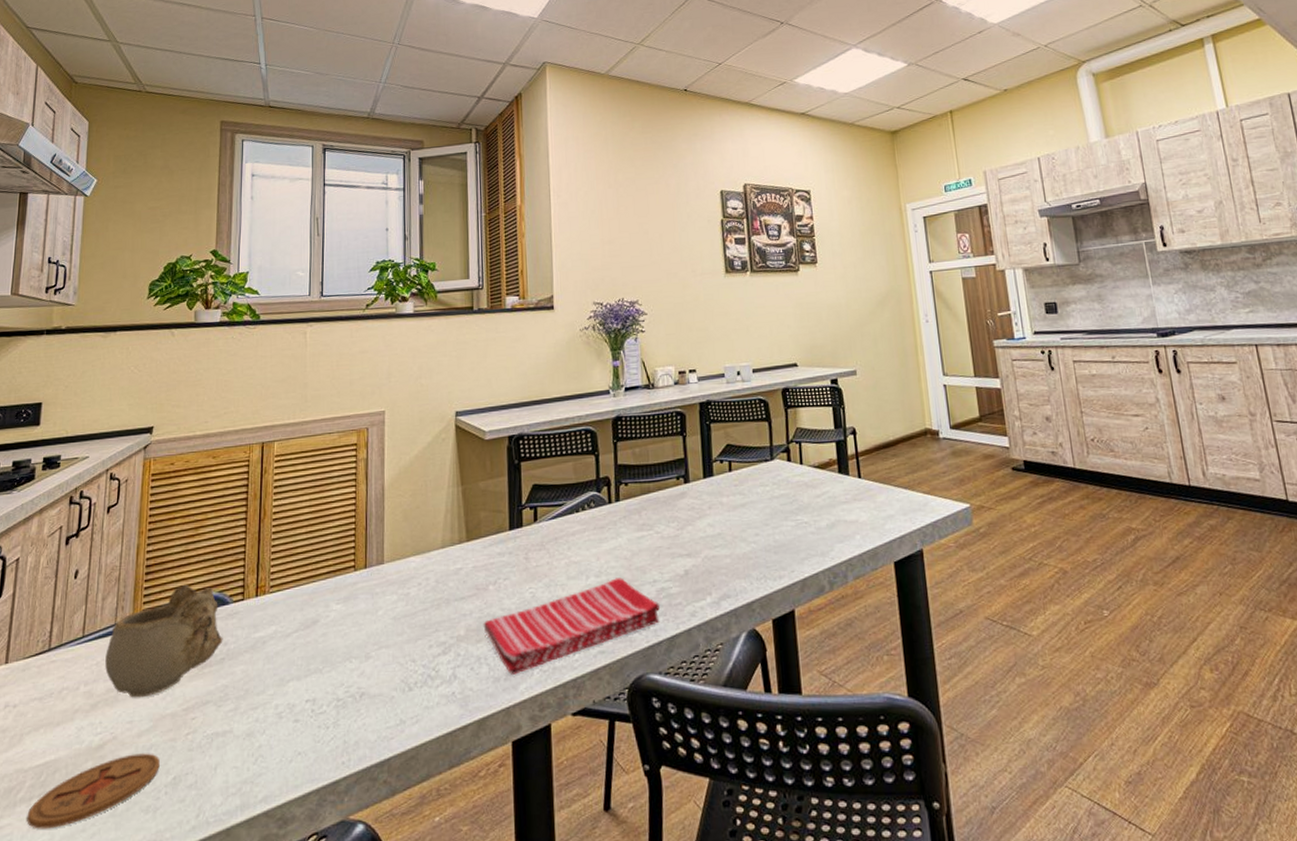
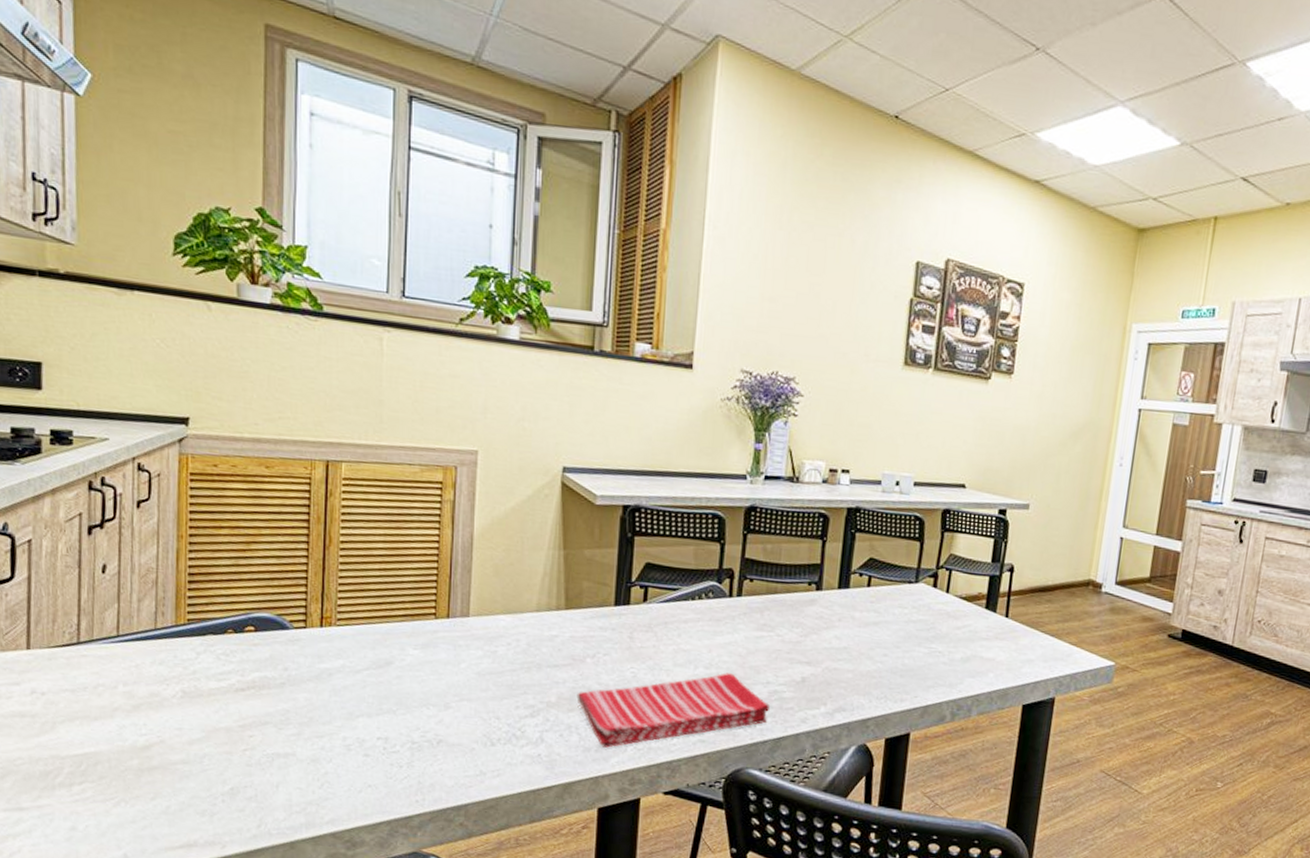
coaster: present [27,753,160,829] -> none [68,759,215,816]
mug: present [105,584,223,698] -> none [146,600,283,708]

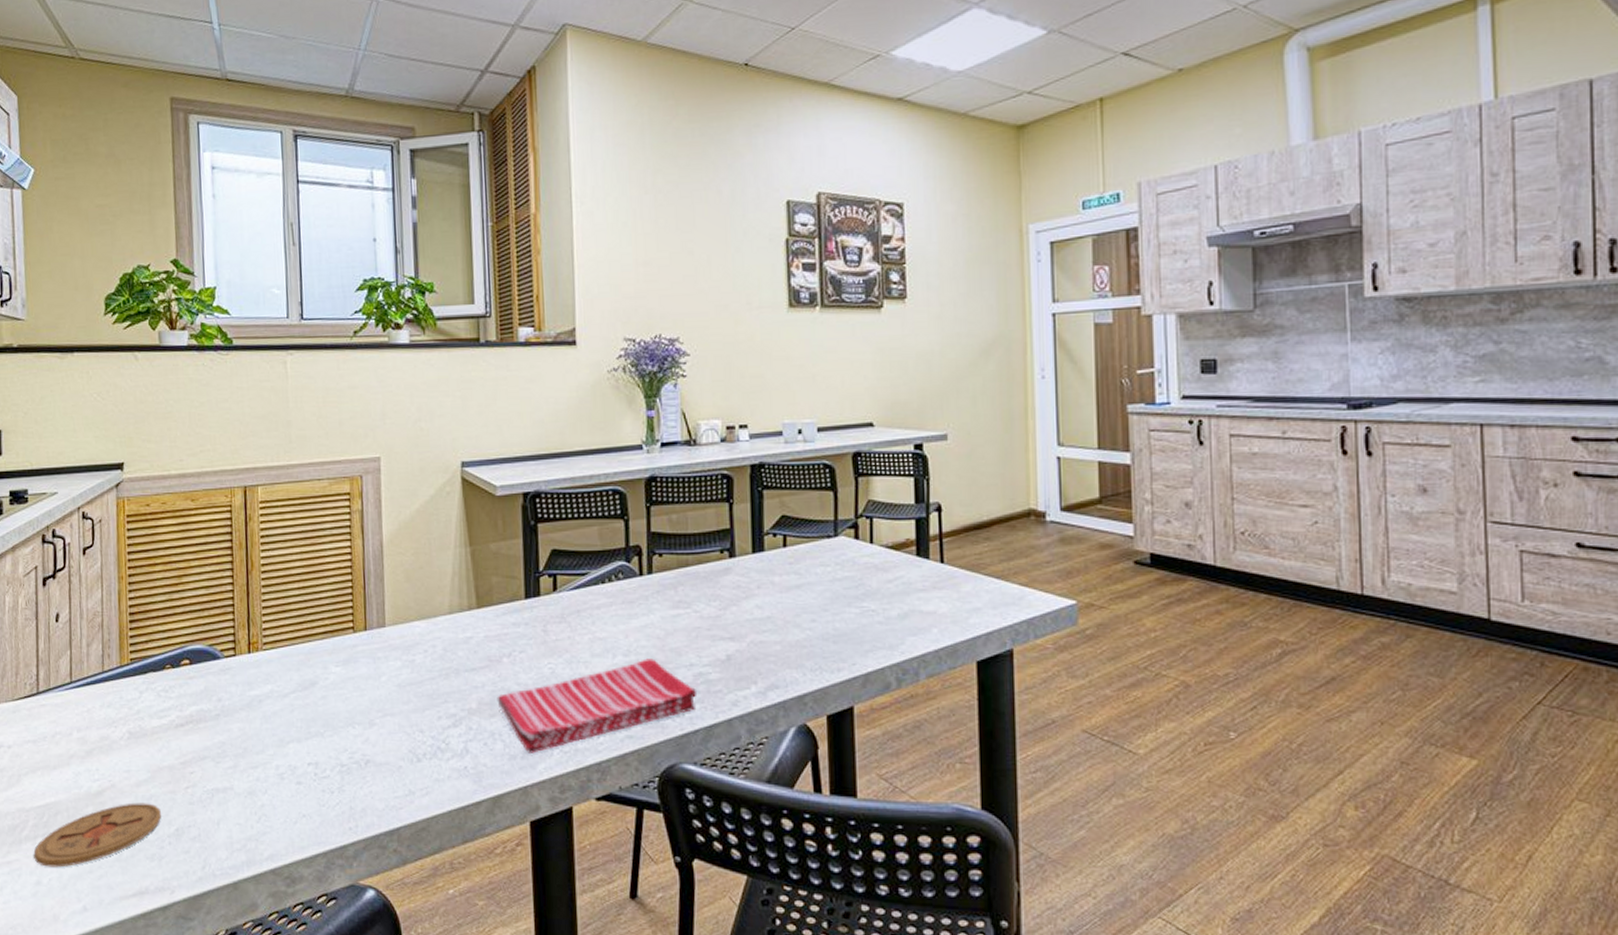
coaster: none [68,759,215,816] -> present [33,803,161,868]

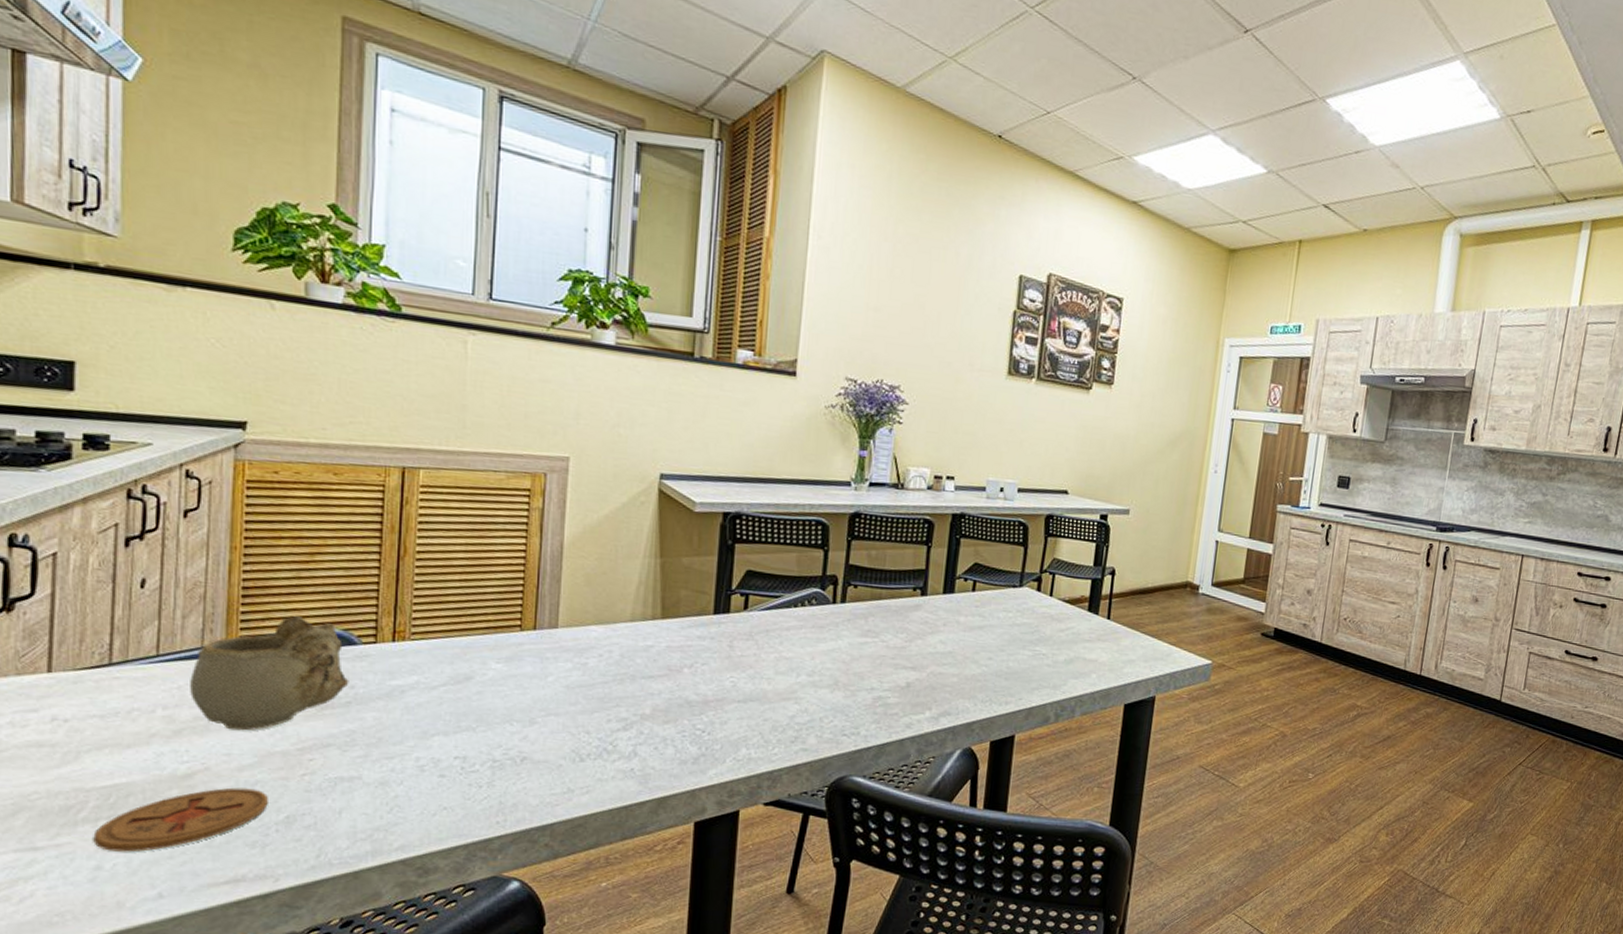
mug: none [95,635,217,748] -> present [190,615,349,731]
dish towel: present [497,659,696,753] -> none [673,680,874,760]

